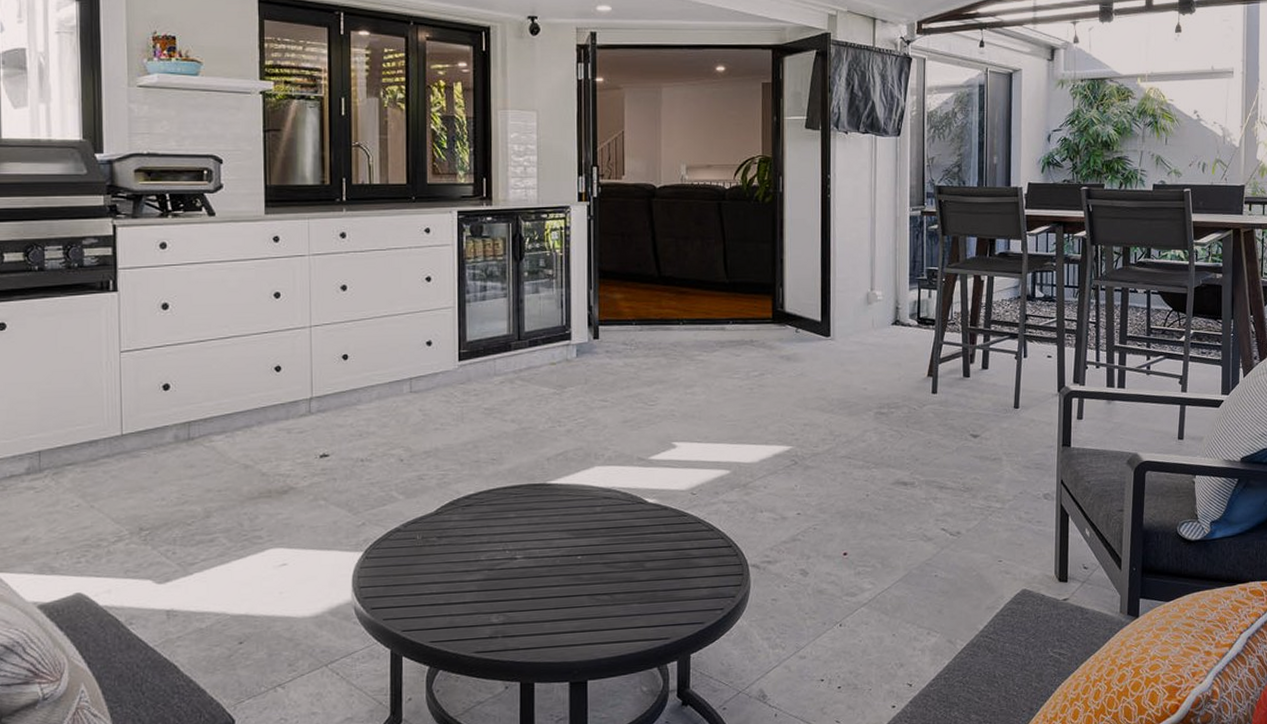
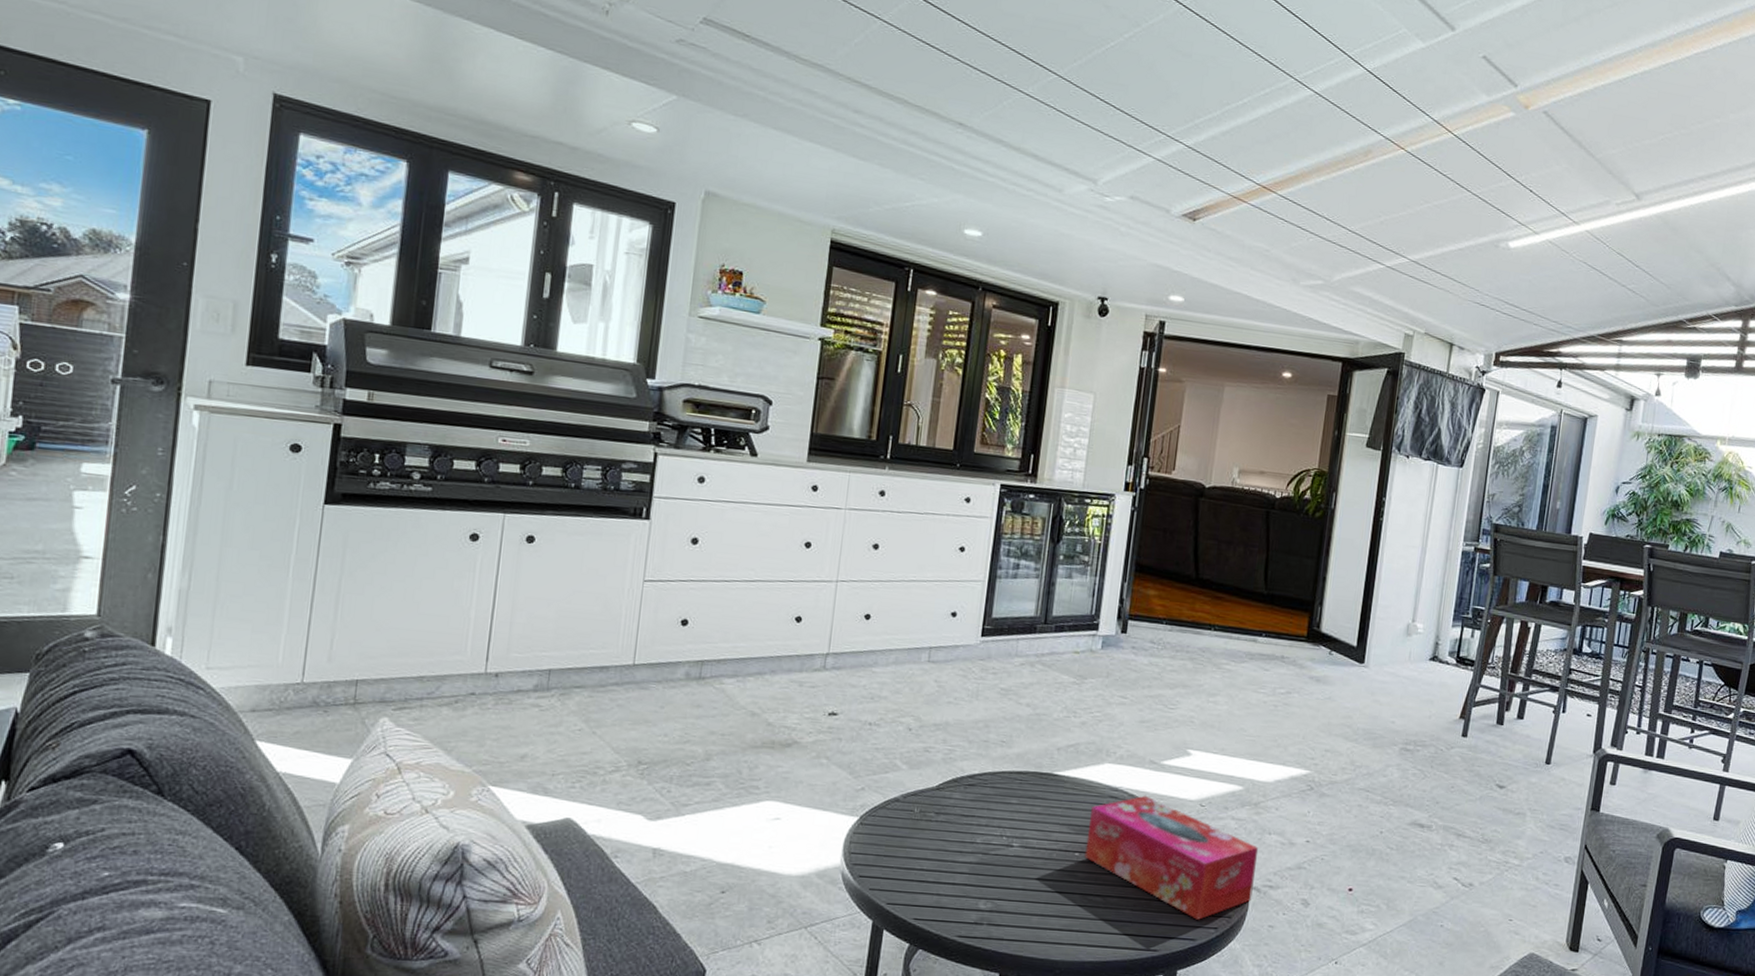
tissue box: none [587,492,753,604] -> present [1085,795,1259,920]

